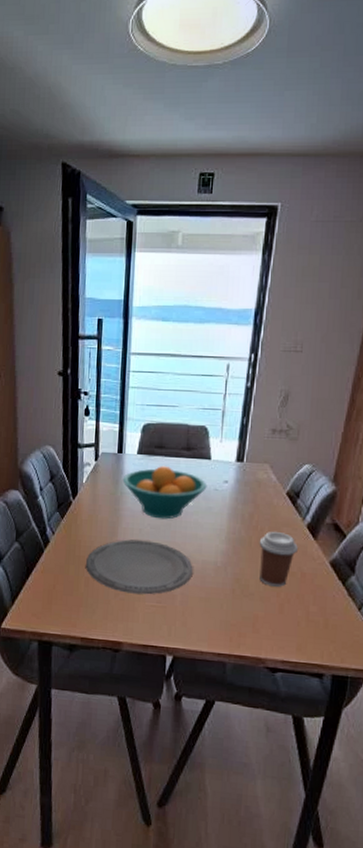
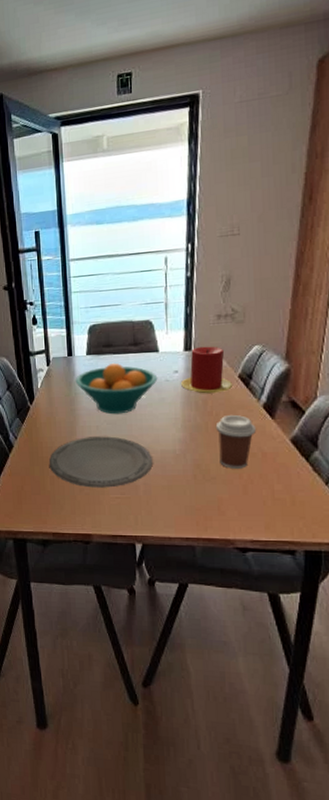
candle: none [229,459,281,508] -> present [180,346,233,394]

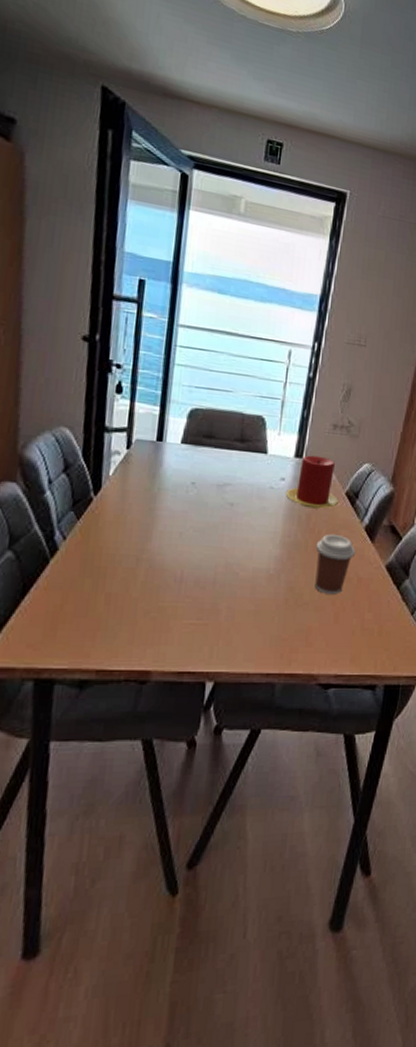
plate: present [48,436,153,488] -> none [106,545,242,611]
fruit bowl: present [75,362,158,415] -> none [161,457,262,521]

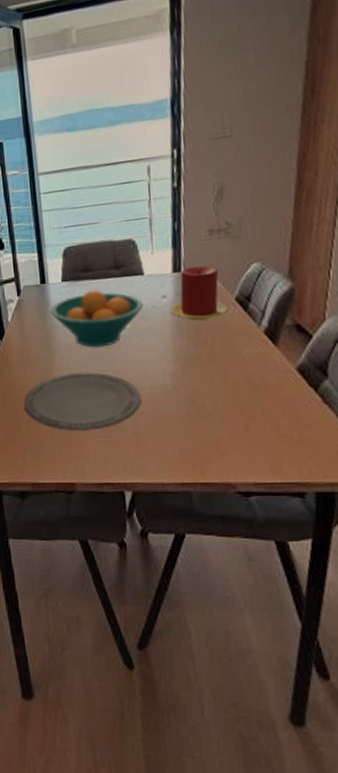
plate: none [106,545,242,611] -> present [23,372,141,431]
fruit bowl: none [161,457,262,521] -> present [50,289,144,348]
coffee cup: present [315,534,355,594] -> none [211,342,257,404]

